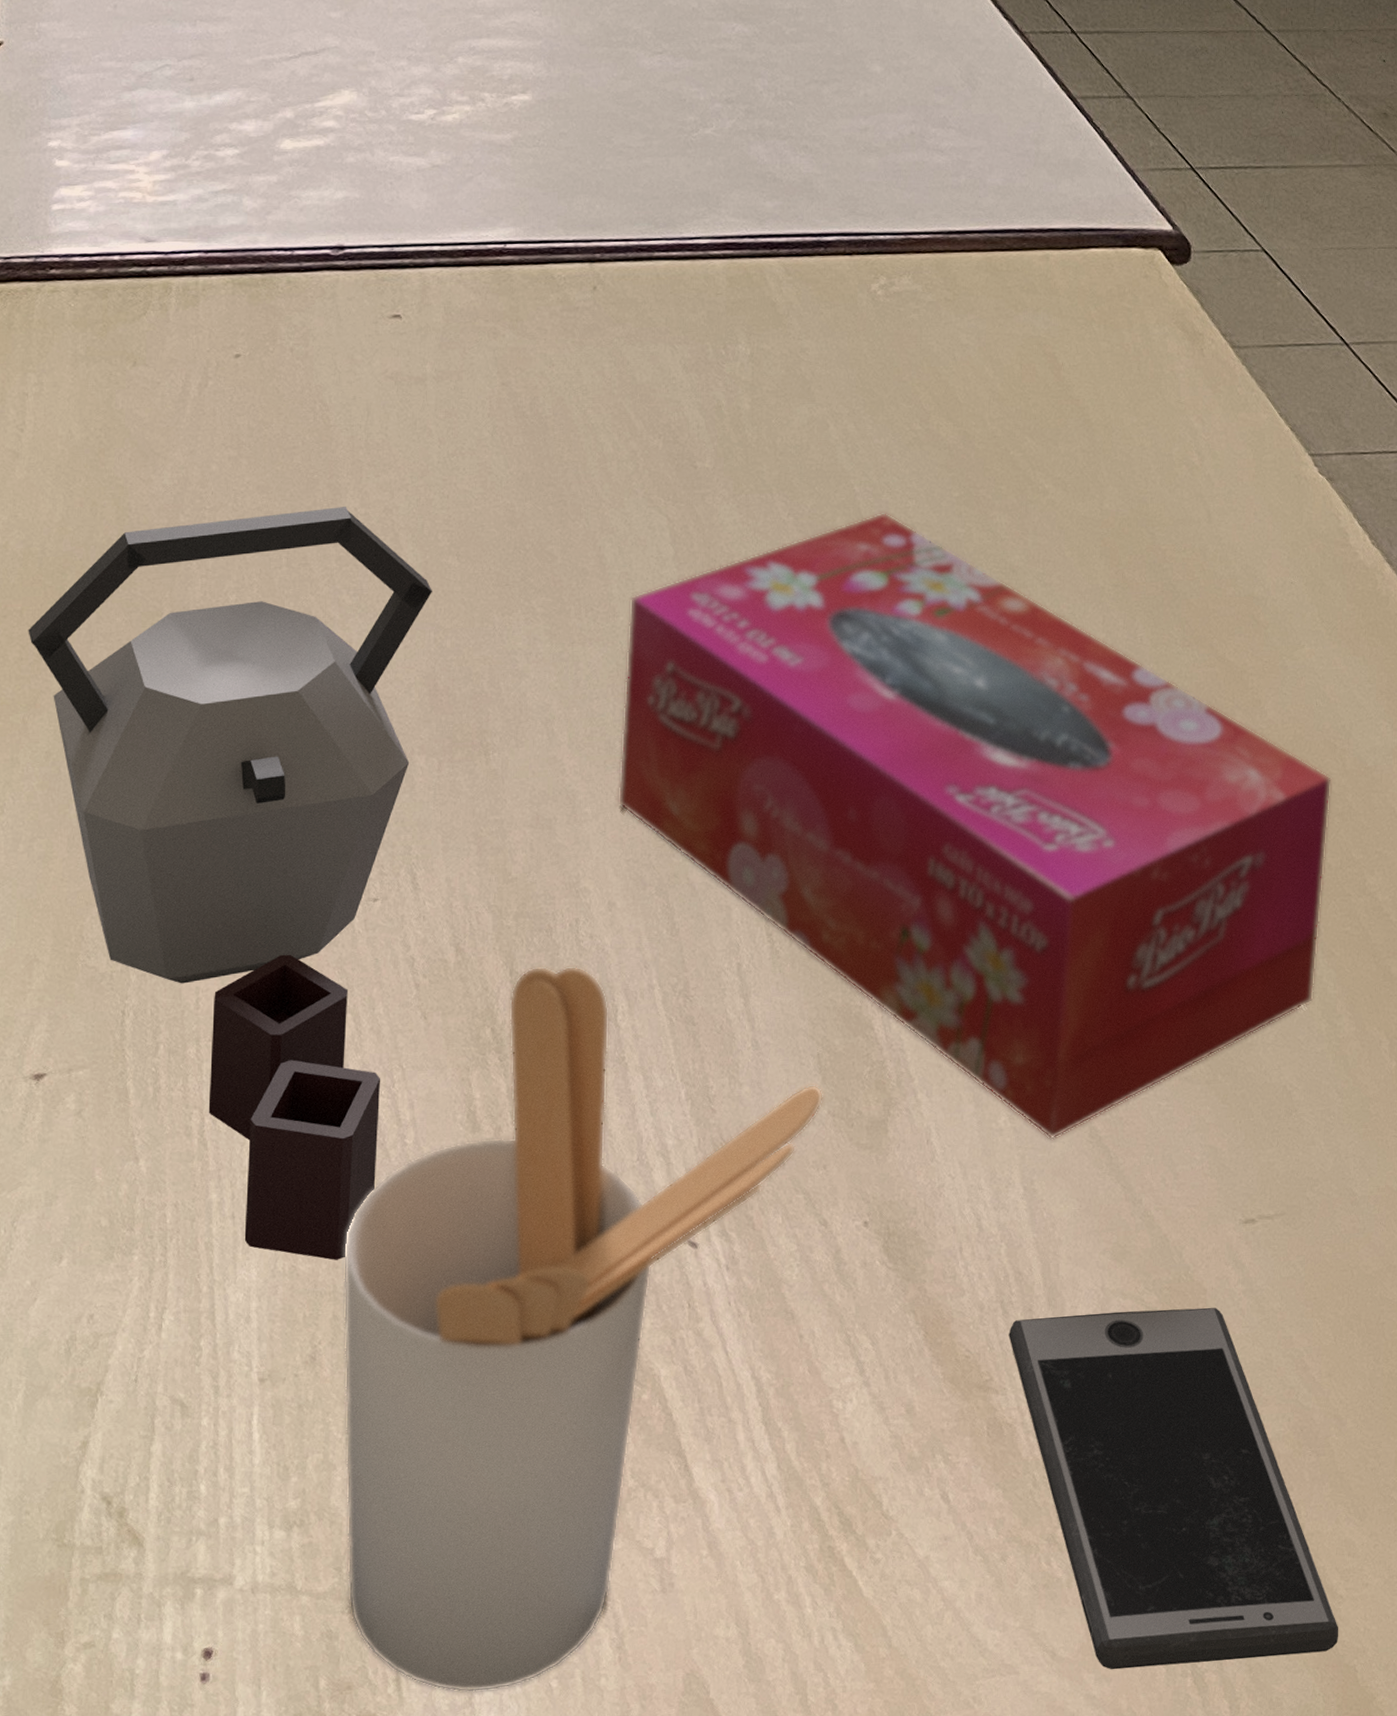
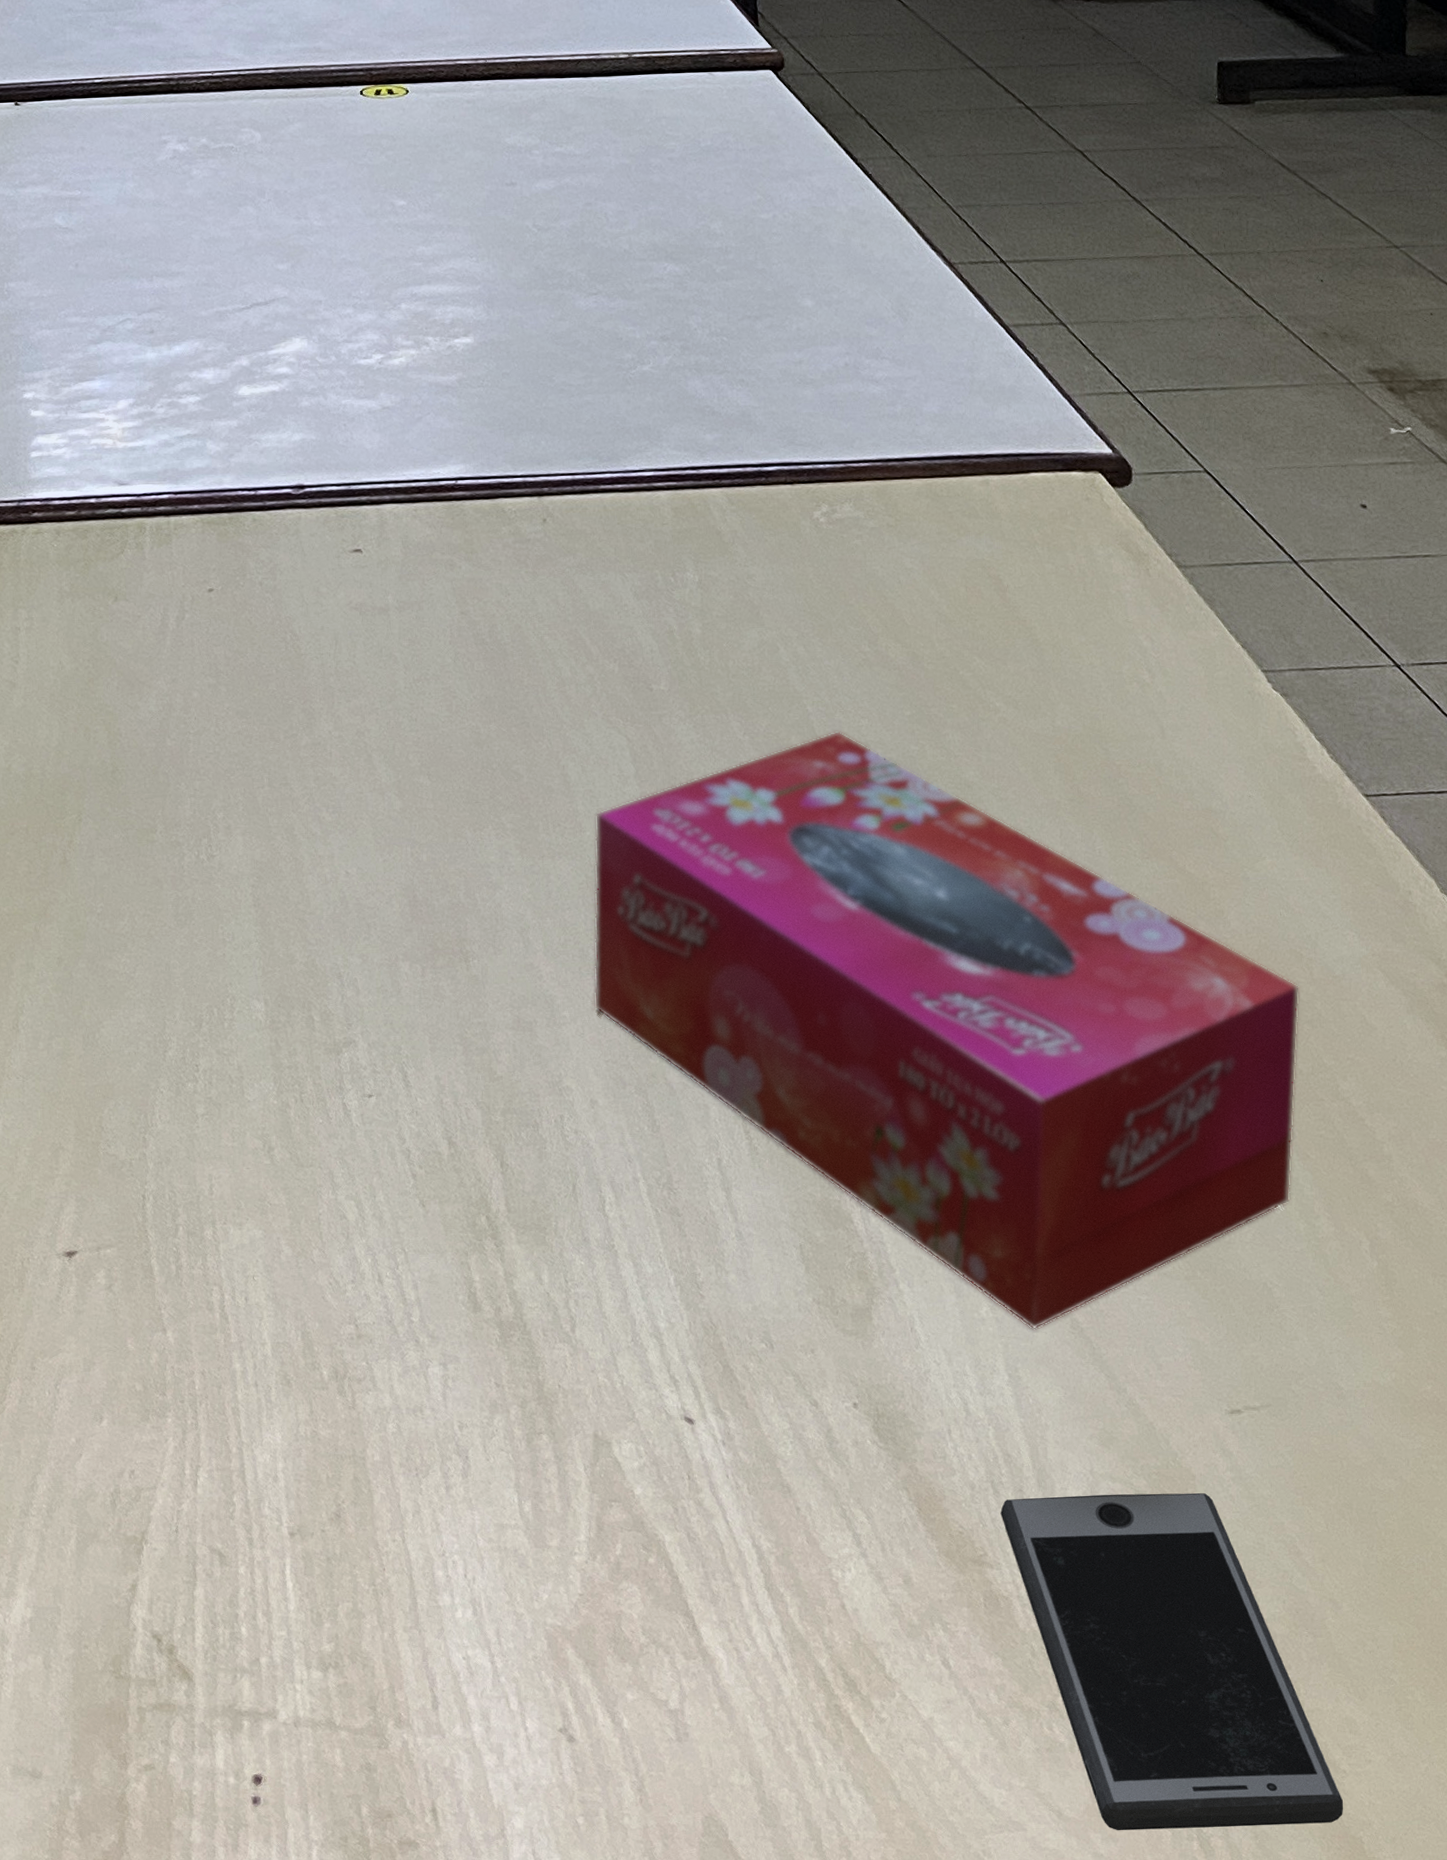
kettle: present [28,507,432,1260] -> none [34,730,406,1427]
utensil holder: present [342,965,824,1693] -> none [360,1159,809,1825]

